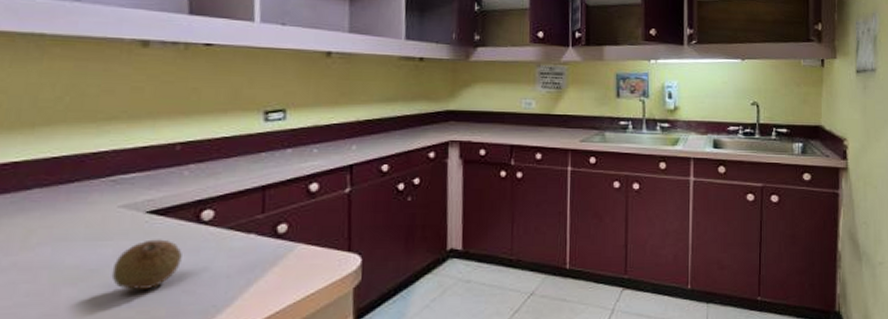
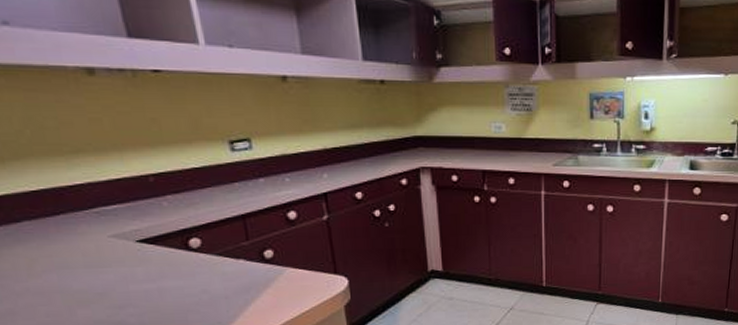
fruit: present [111,239,182,290] -> none [118,265,181,310]

